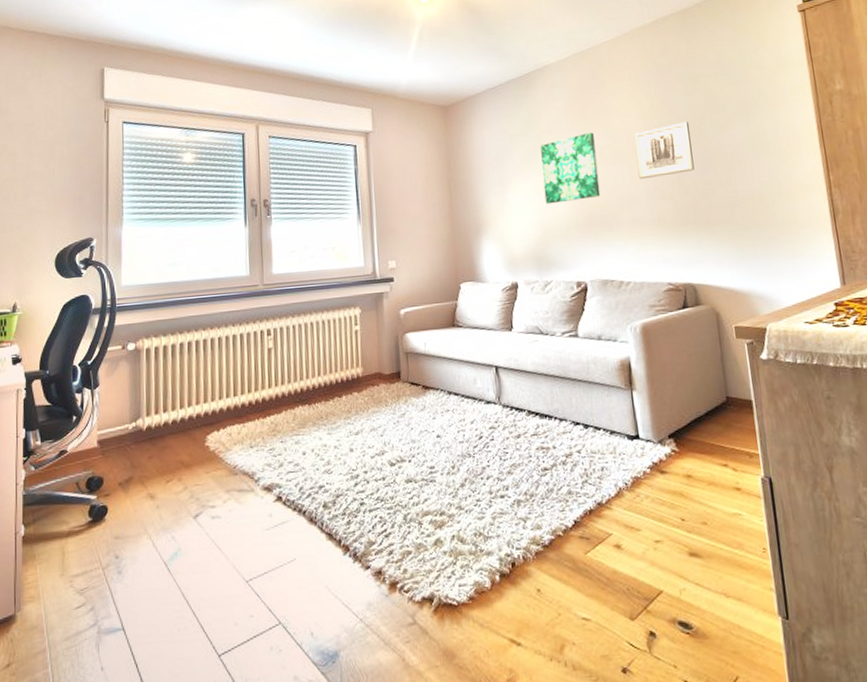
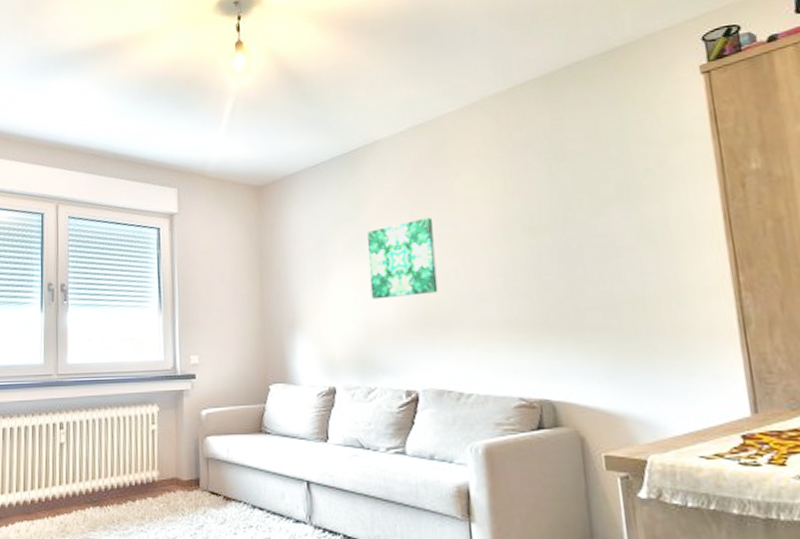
wall art: present [633,122,695,180] -> none [481,207,557,274]

